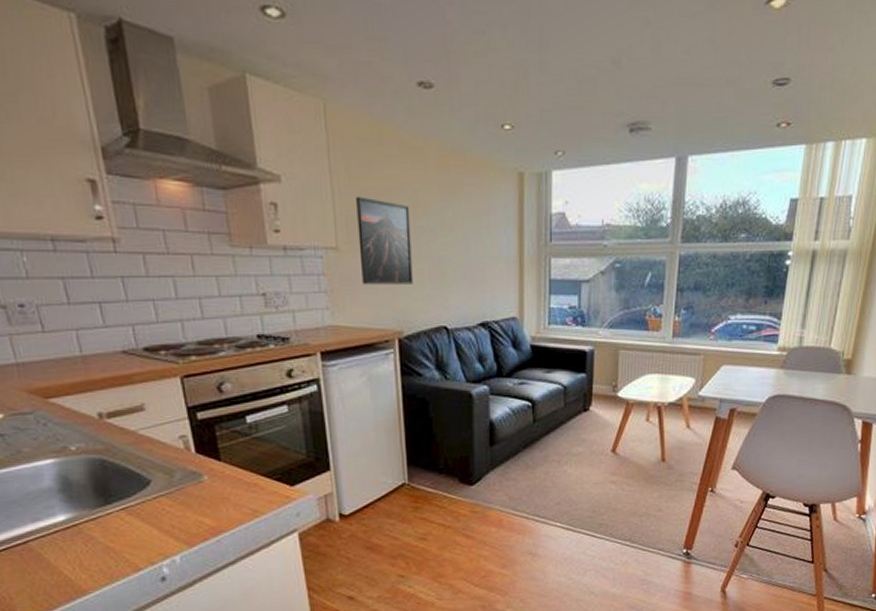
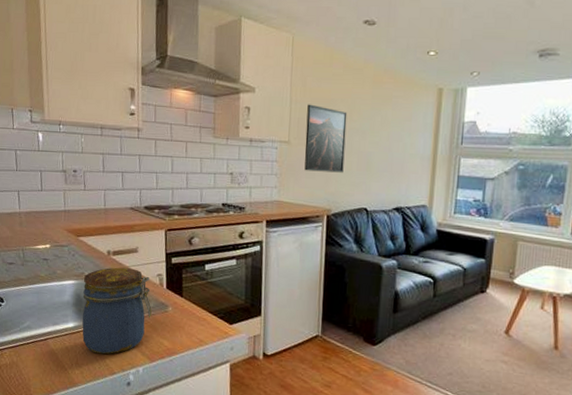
jar: none [68,432,180,549] -> present [82,267,152,354]

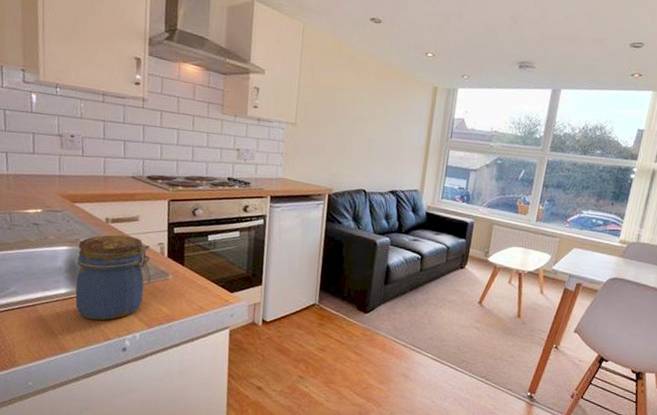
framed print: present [304,104,347,173] -> none [309,90,352,156]

